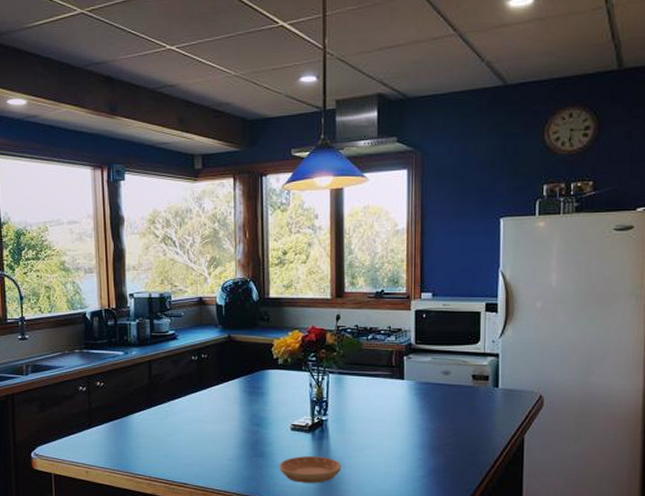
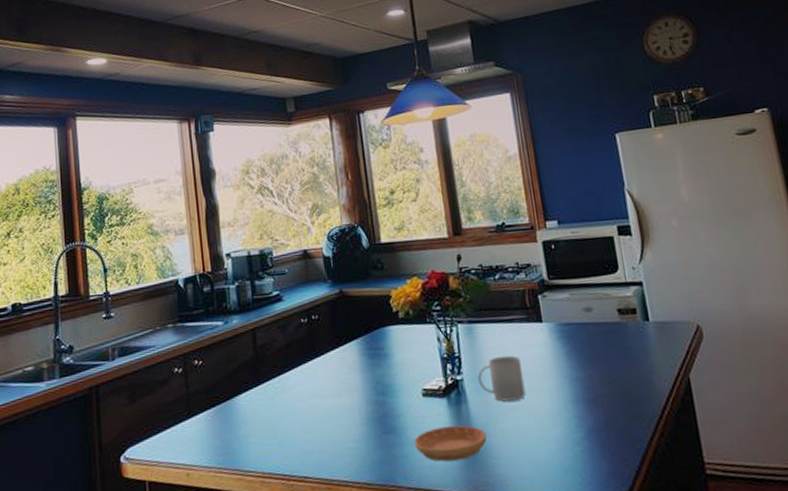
mug: none [340,404,380,441] -> present [477,355,526,402]

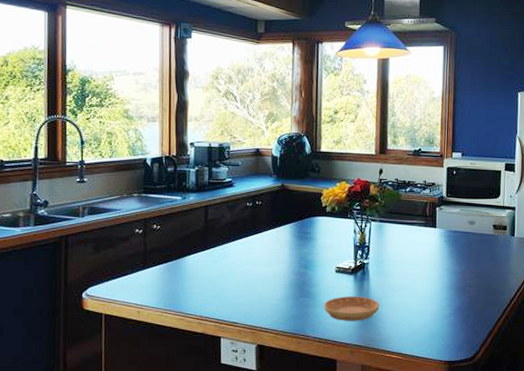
mug: present [477,355,526,402] -> none [380,249,415,283]

